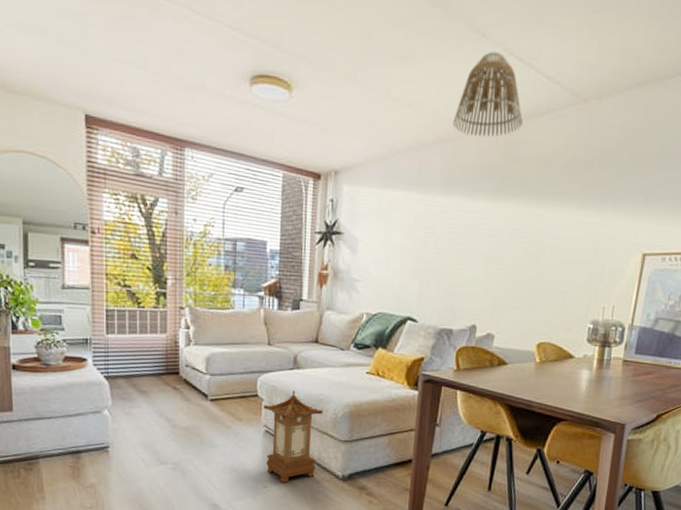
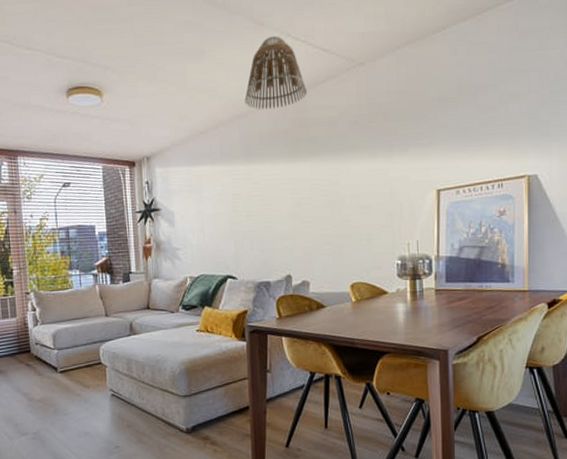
lantern: present [263,390,323,483] -> none [107,354,162,441]

